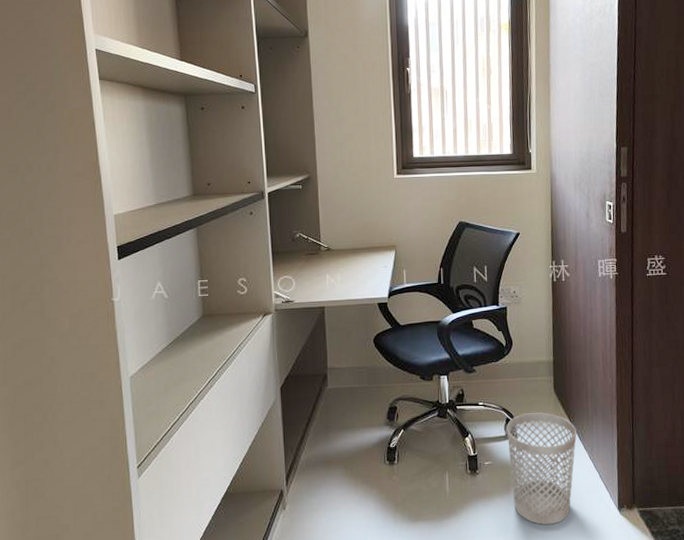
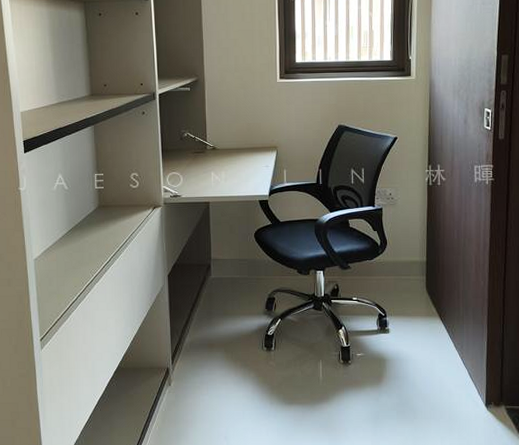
wastebasket: present [507,412,577,525] -> none [379,310,447,416]

